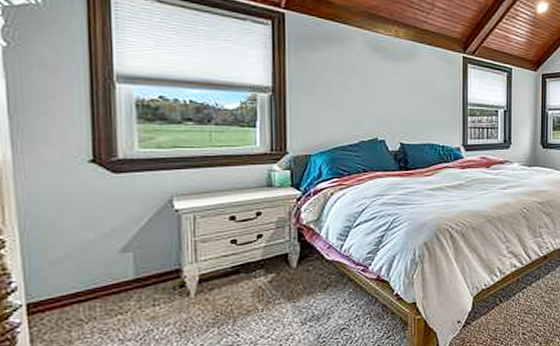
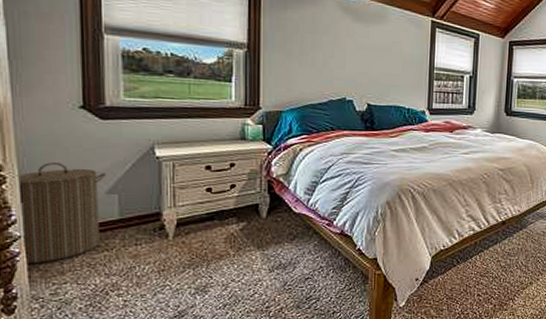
laundry hamper: none [17,222,121,334] -> present [16,163,107,263]

